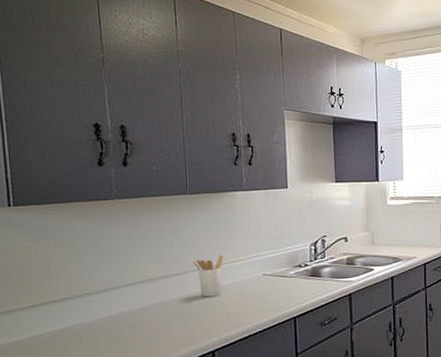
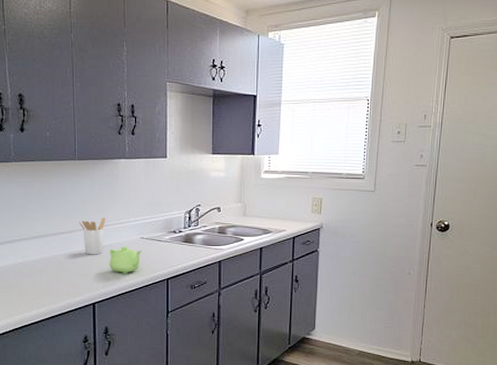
teapot: none [228,284,266,316] -> present [109,246,142,274]

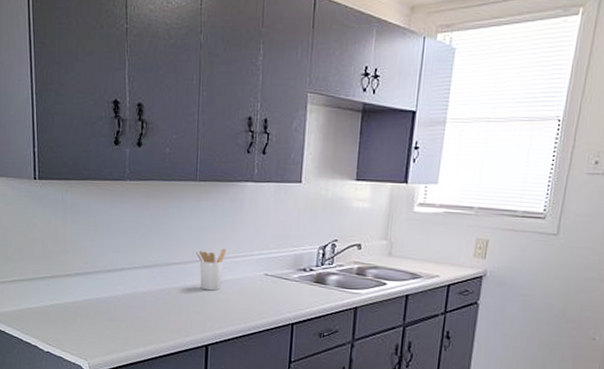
teapot: present [109,246,142,274] -> none [227,282,266,315]

